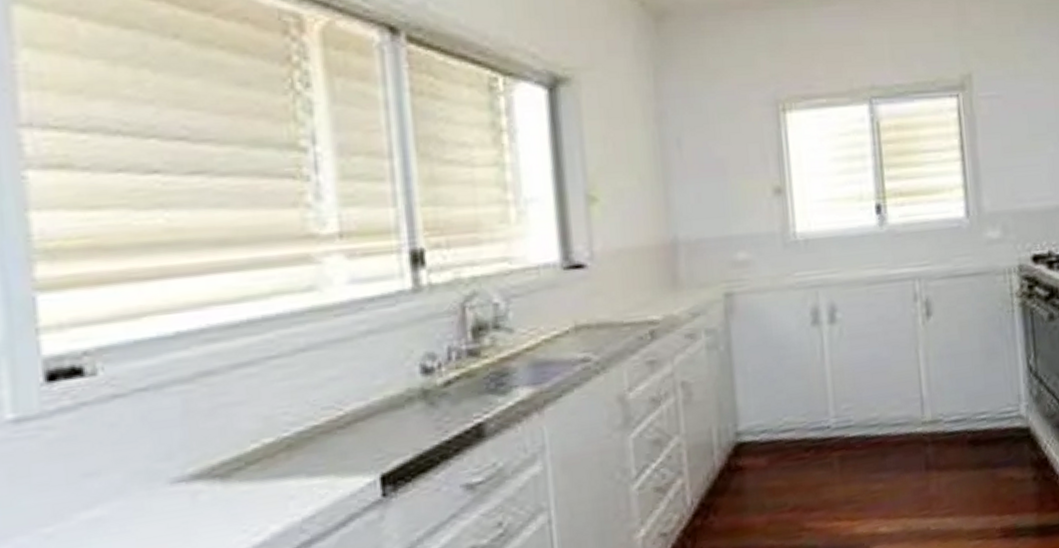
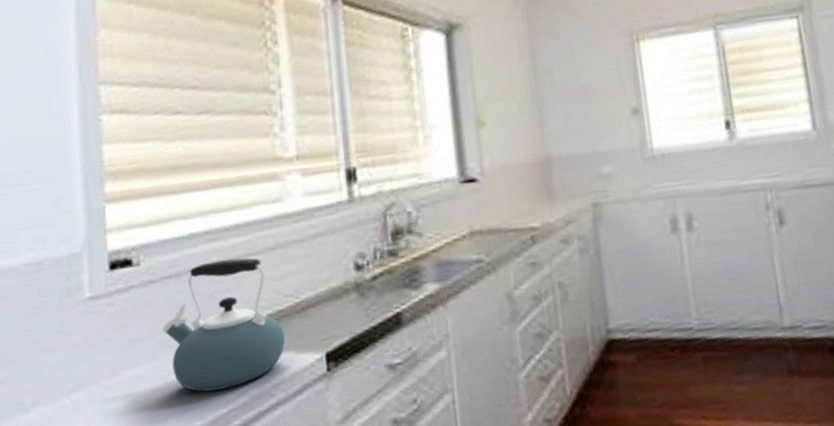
kettle: none [134,362,323,534] -> present [162,258,286,392]

